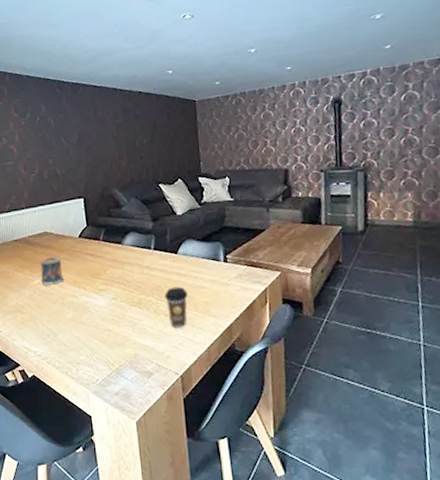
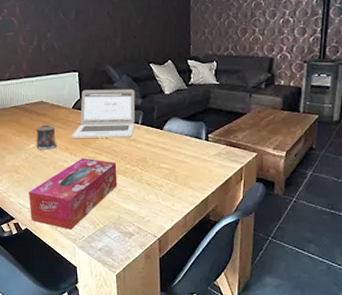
tissue box: none [35,290,132,373] -> present [29,157,117,230]
laptop: none [79,212,147,270] -> present [71,89,135,138]
coffee cup: present [164,286,188,330] -> none [148,159,170,198]

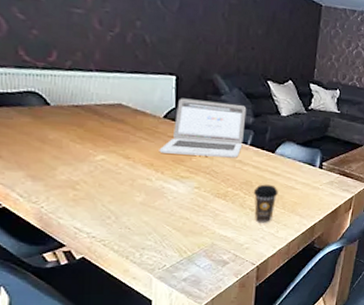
tissue box: present [29,157,117,230] -> none [90,176,216,258]
candle: present [36,125,57,150] -> none [107,133,138,164]
coffee cup: none [148,159,170,198] -> present [253,184,278,224]

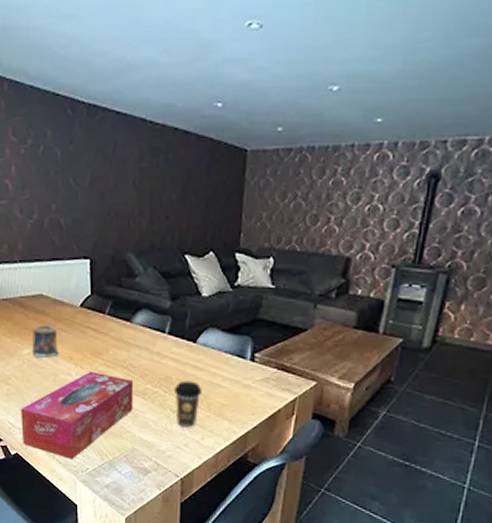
tissue box: none [90,176,216,258] -> present [21,371,134,459]
candle: none [107,133,138,164] -> present [33,325,59,358]
laptop: present [159,98,247,158] -> none [77,283,163,350]

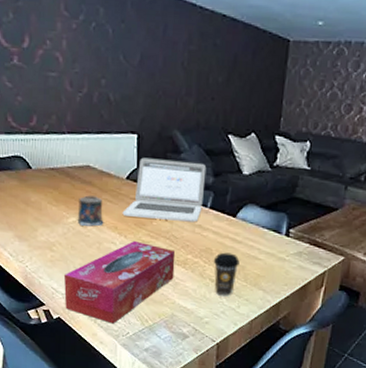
laptop: none [77,283,163,350] -> present [122,157,207,222]

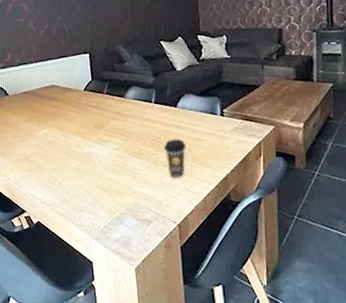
tissue box: present [64,240,176,324] -> none [41,141,133,220]
candle: present [78,195,104,227] -> none [47,109,69,136]
laptop: present [122,157,207,222] -> none [83,67,148,121]

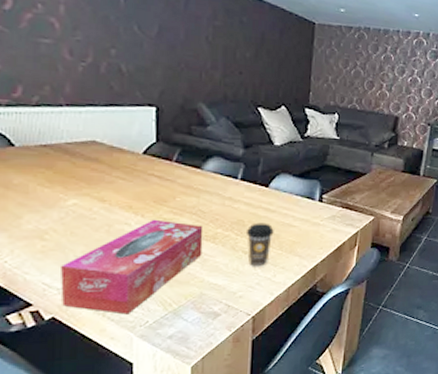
tissue box: none [41,141,133,220] -> present [60,219,204,315]

